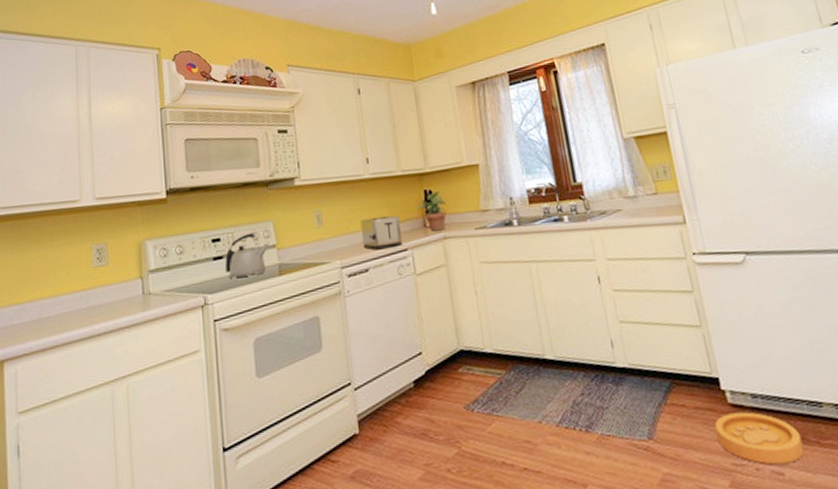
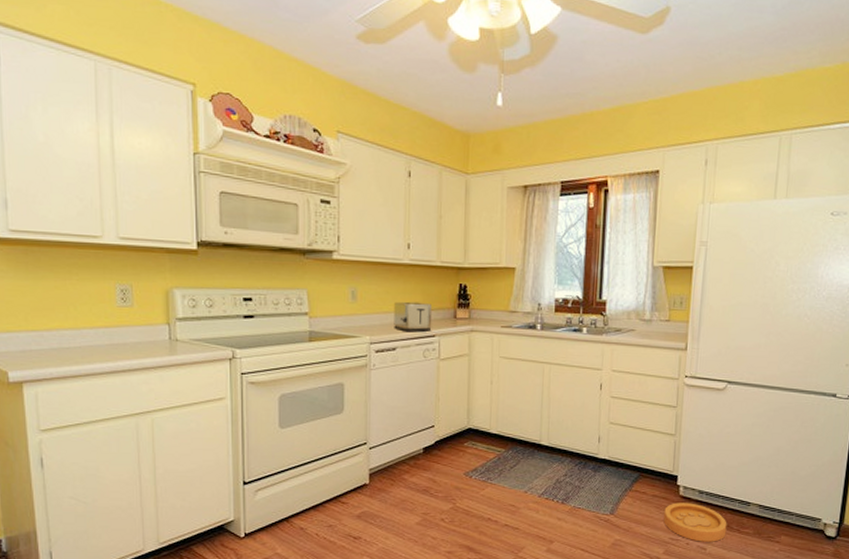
kettle: present [225,233,269,279] -> none [256,298,301,338]
potted plant: present [417,191,447,231] -> none [450,287,478,323]

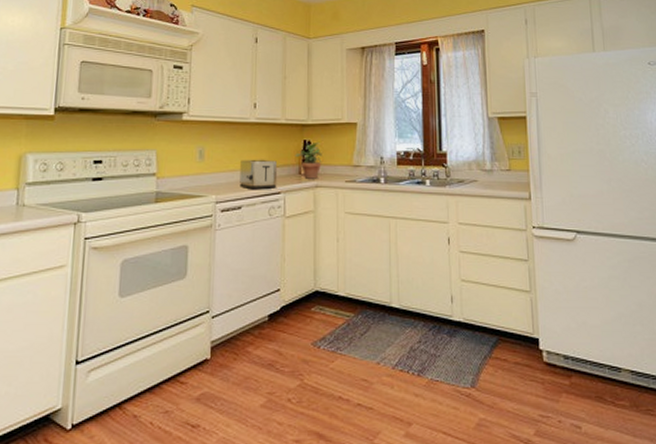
potted plant: none [450,287,478,323] -> present [295,143,322,179]
pet bowl: present [663,502,727,542] -> none [529,370,601,419]

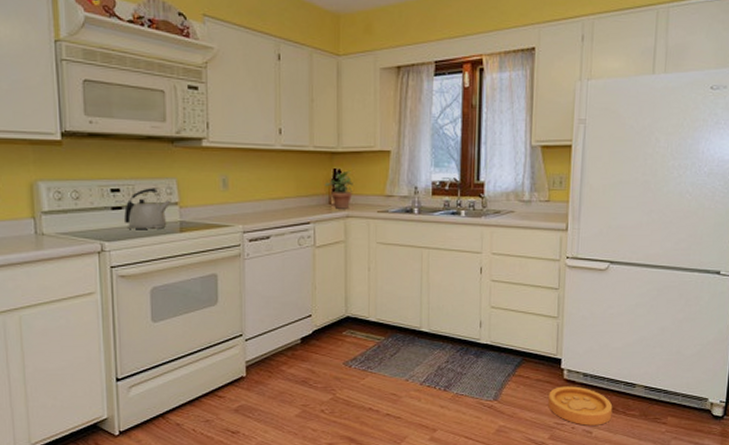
kettle: none [103,159,150,201] -> present [124,188,171,230]
toaster: present [239,159,278,190] -> none [267,188,307,220]
pet bowl: none [529,370,601,419] -> present [548,386,613,426]

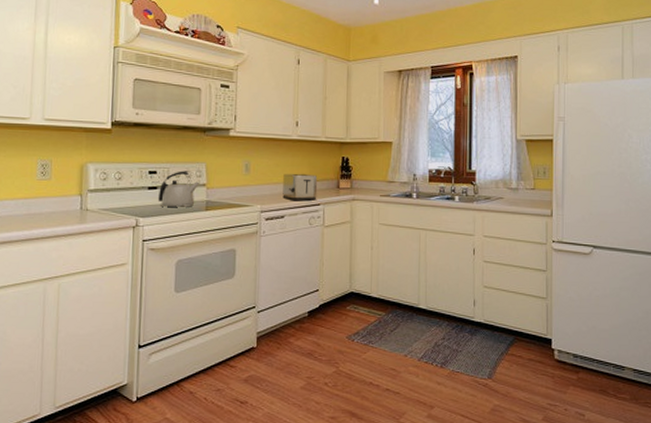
toaster: none [267,188,307,220] -> present [282,173,318,202]
potted plant: present [324,171,353,209] -> none [334,159,359,193]
pet bowl: present [548,386,613,426] -> none [541,366,604,408]

